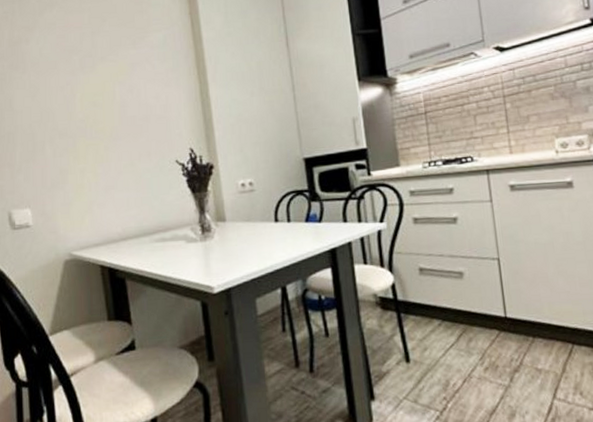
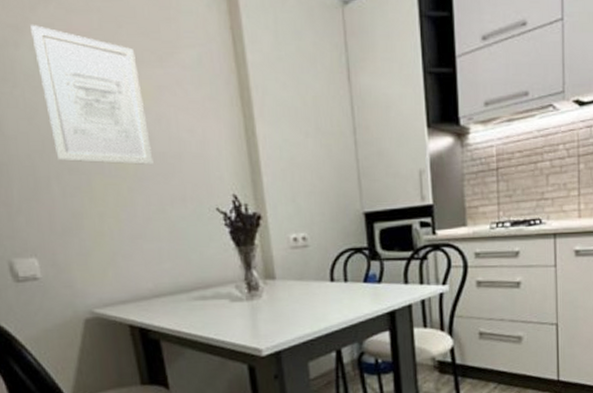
wall art: none [39,25,126,128] -> present [31,25,154,165]

